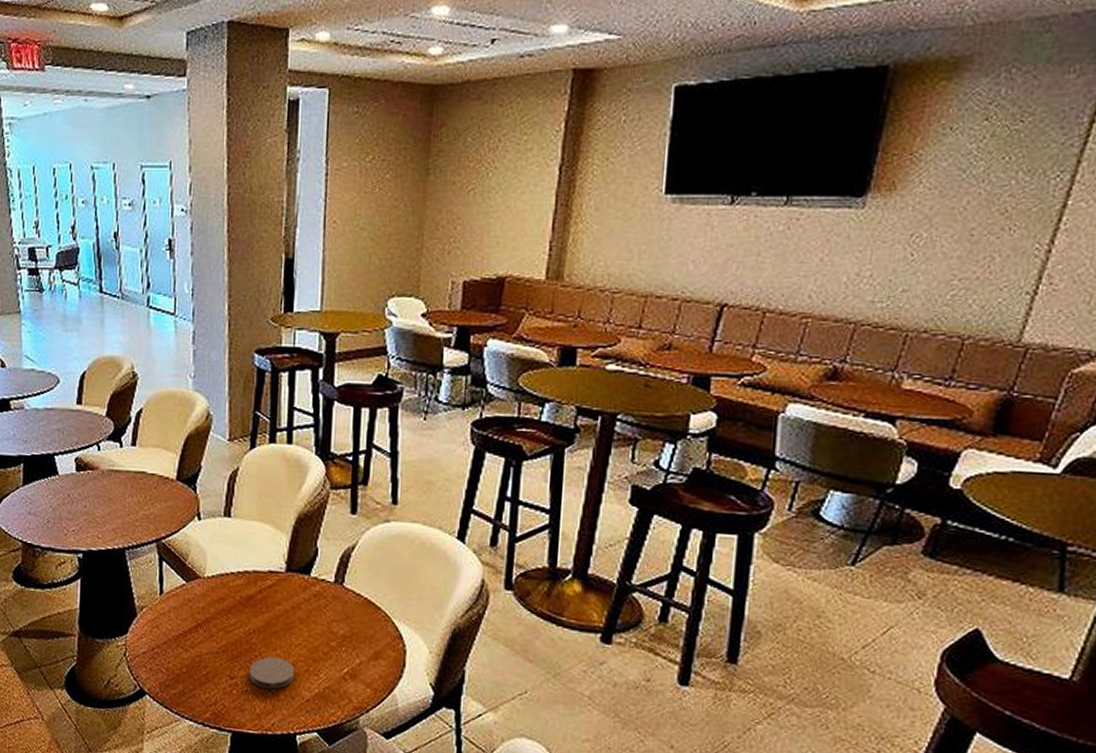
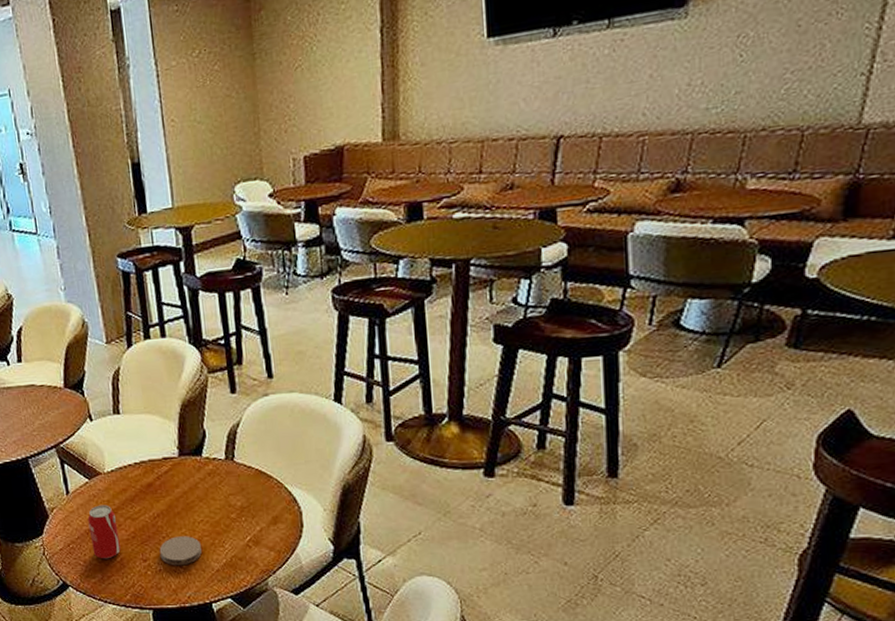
beverage can: none [177,611,209,671] -> present [87,505,121,559]

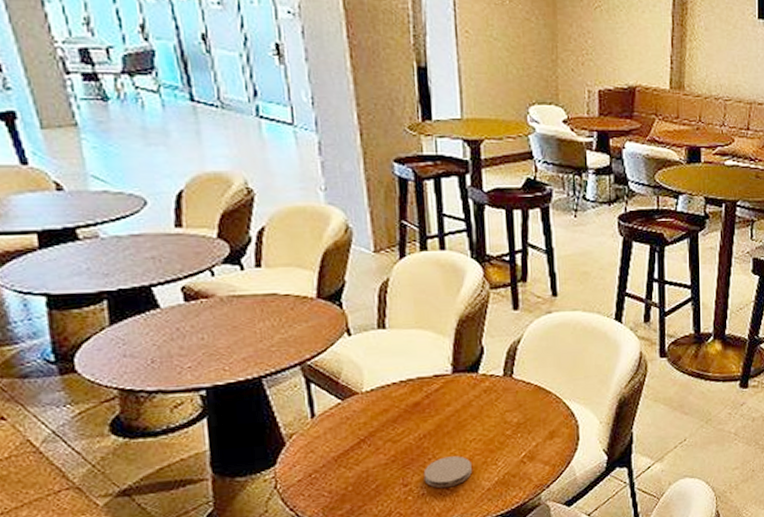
beverage can: present [87,505,121,559] -> none [337,427,377,488]

